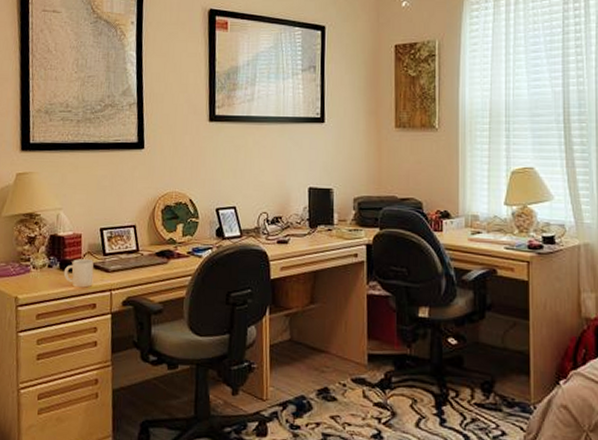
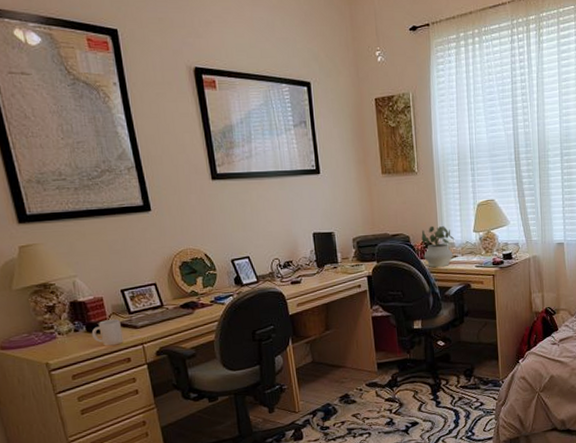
potted plant: none [437,192,480,245] -> present [421,225,455,268]

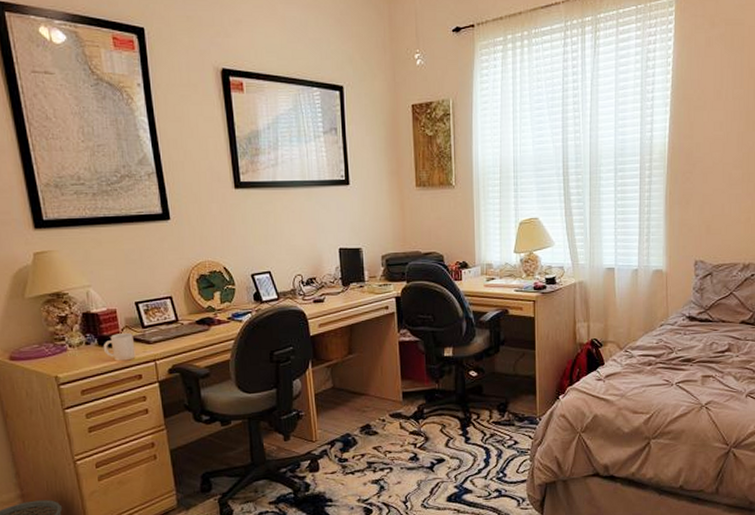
potted plant: present [421,225,455,268] -> none [456,244,493,291]

